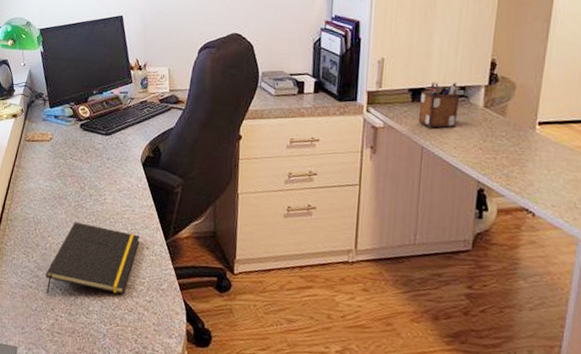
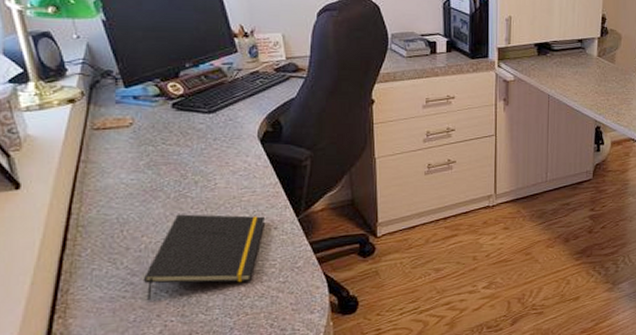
desk organizer: present [418,81,460,128] -> none [544,35,578,78]

